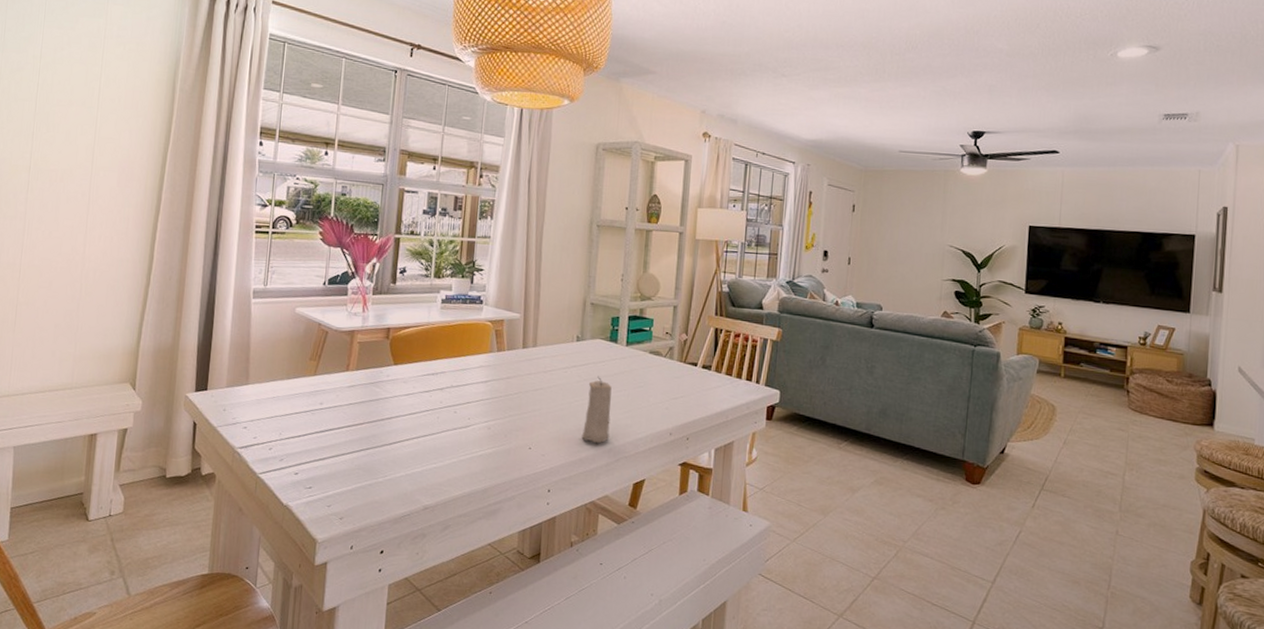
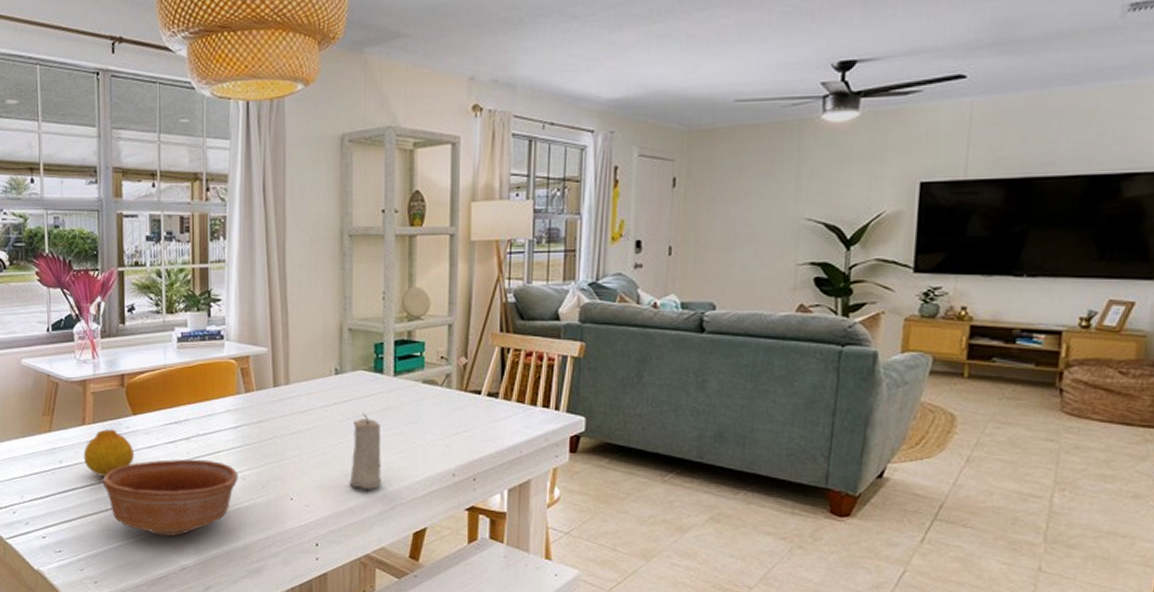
fruit: none [343,376,392,419] -> present [83,429,135,476]
bowl: none [358,407,485,478] -> present [102,459,238,536]

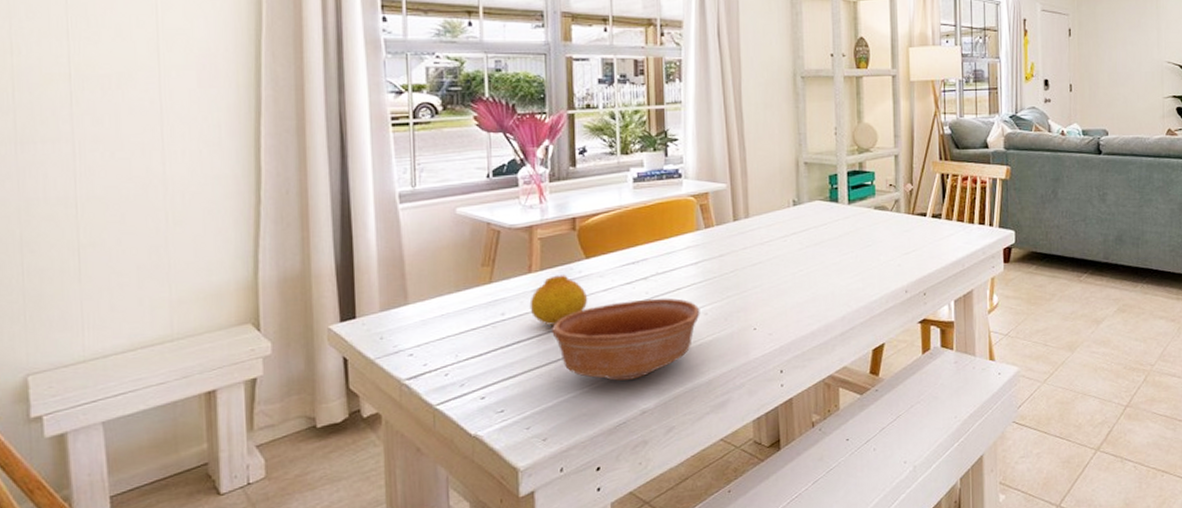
candle: present [349,413,382,490] -> none [810,240,842,313]

